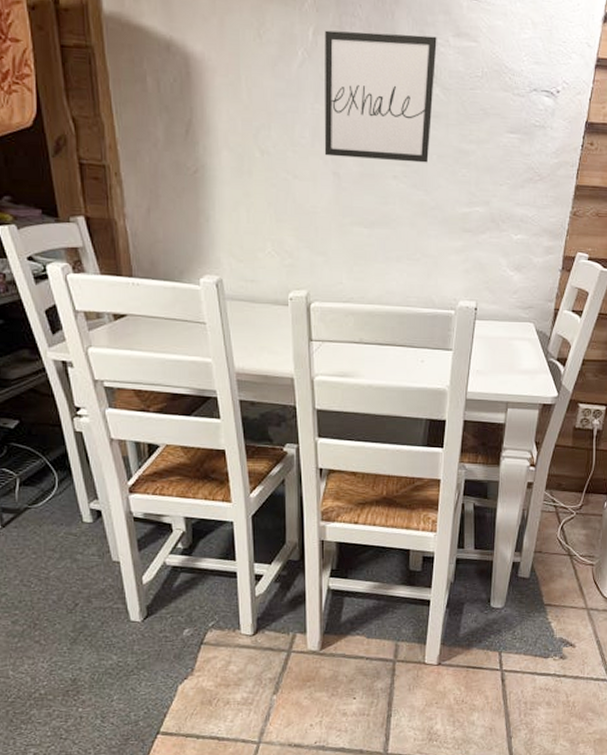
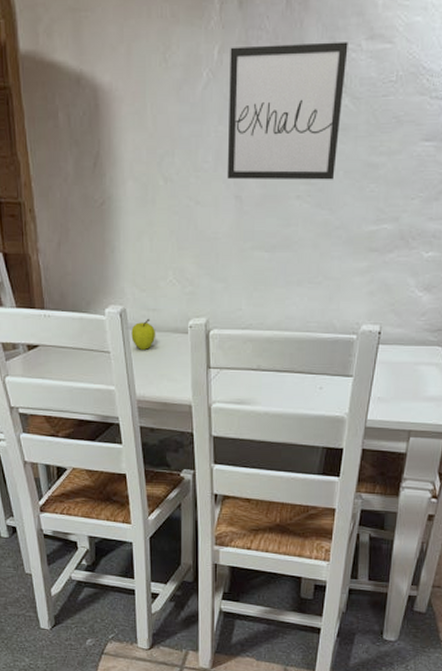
fruit: none [228,289,255,321] -> present [131,318,156,350]

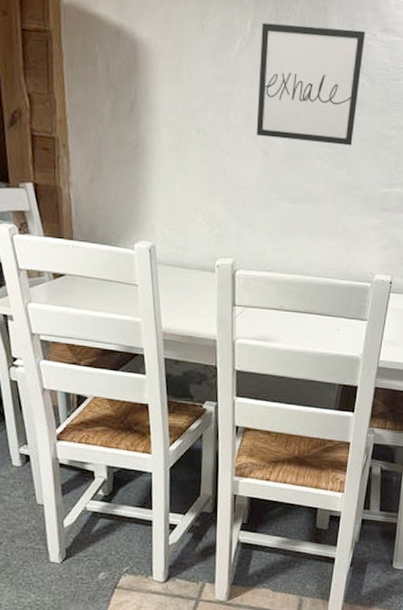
fruit: present [131,318,156,350] -> none [159,256,184,285]

